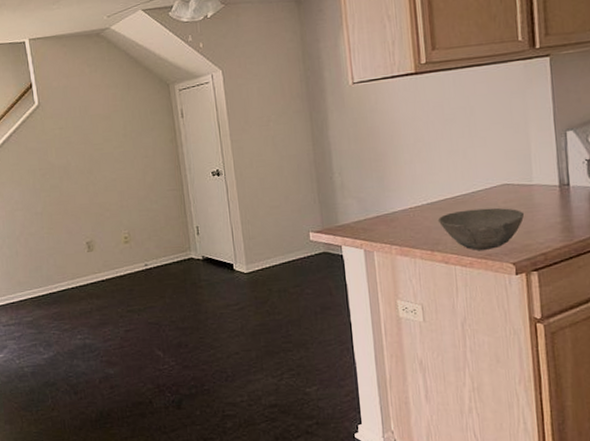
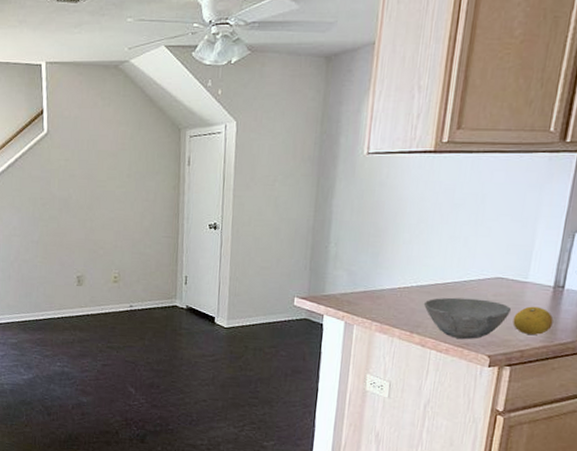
fruit: none [528,207,568,236] -> present [512,306,554,335]

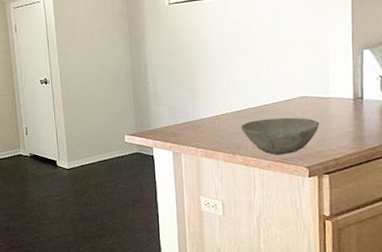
fruit: present [512,306,554,335] -> none [323,118,359,144]

